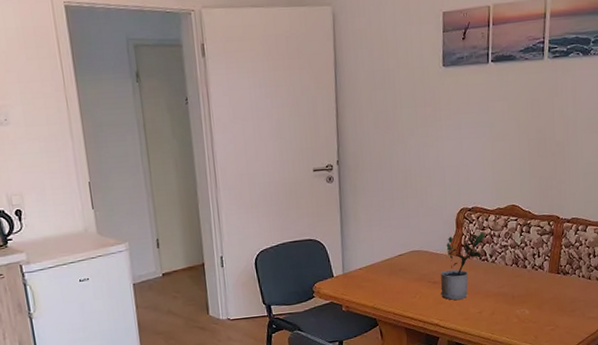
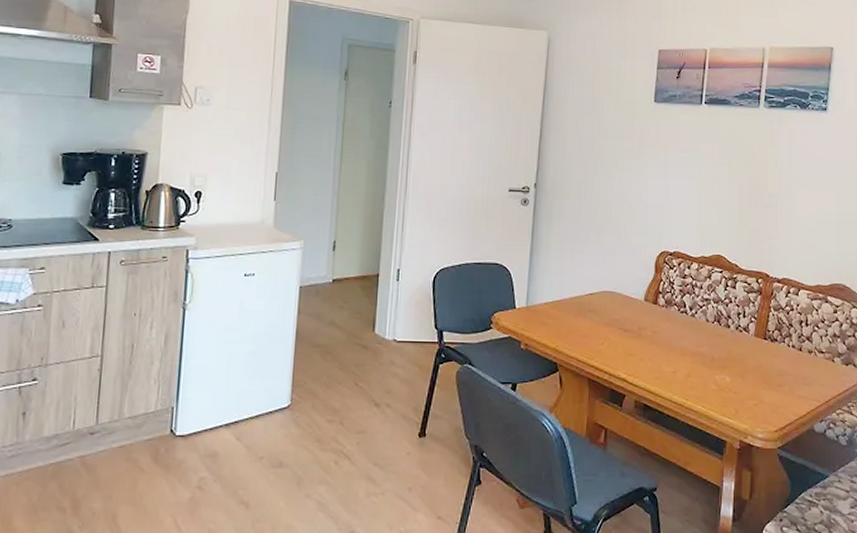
potted plant: present [440,232,485,301] -> none [632,280,686,355]

